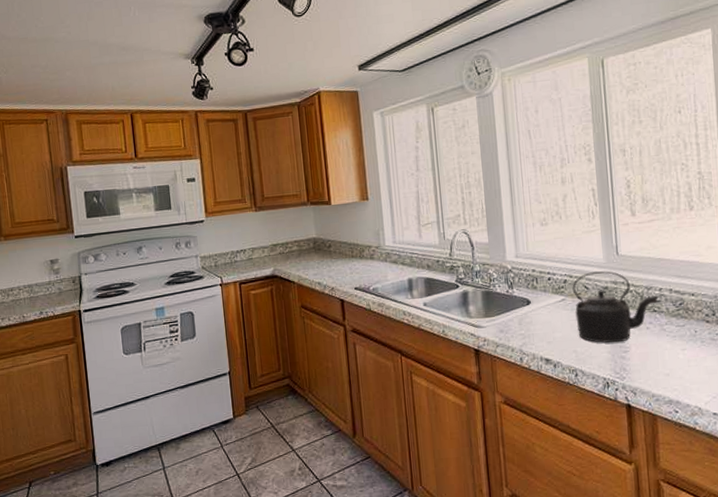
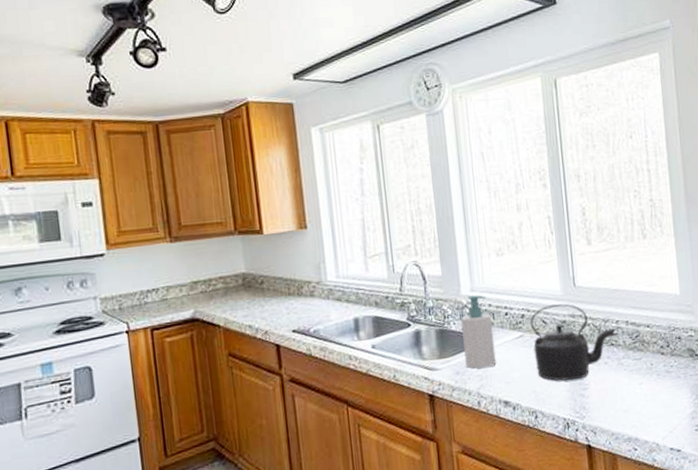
soap bottle: none [506,261,539,328] -> present [461,295,496,369]

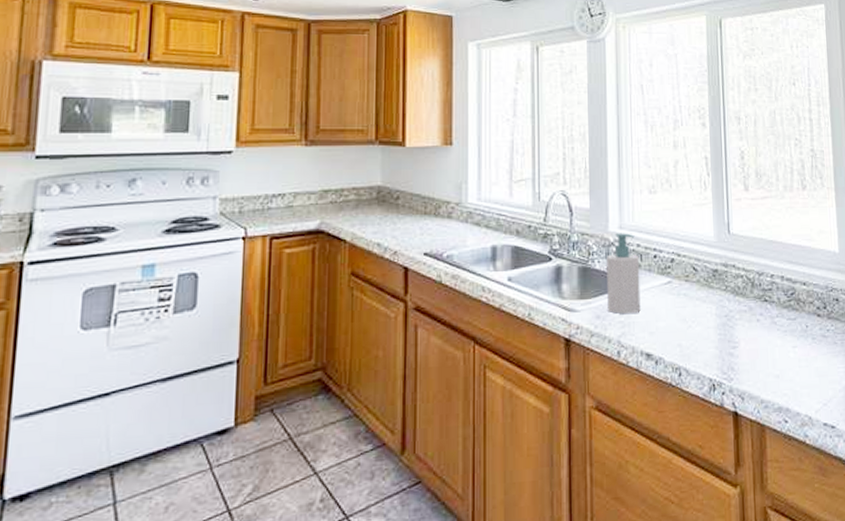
kettle: present [530,303,616,381] -> none [679,251,770,337]

